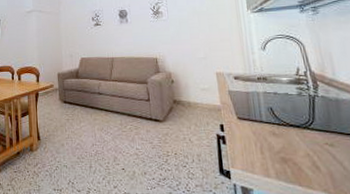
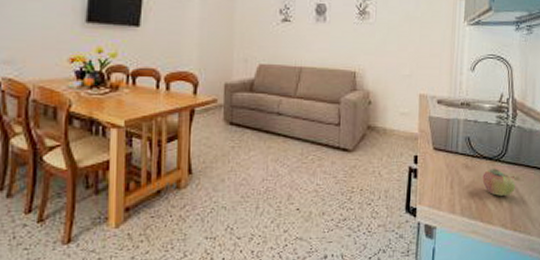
apple: none [292,136,332,161] -> present [482,168,515,196]

